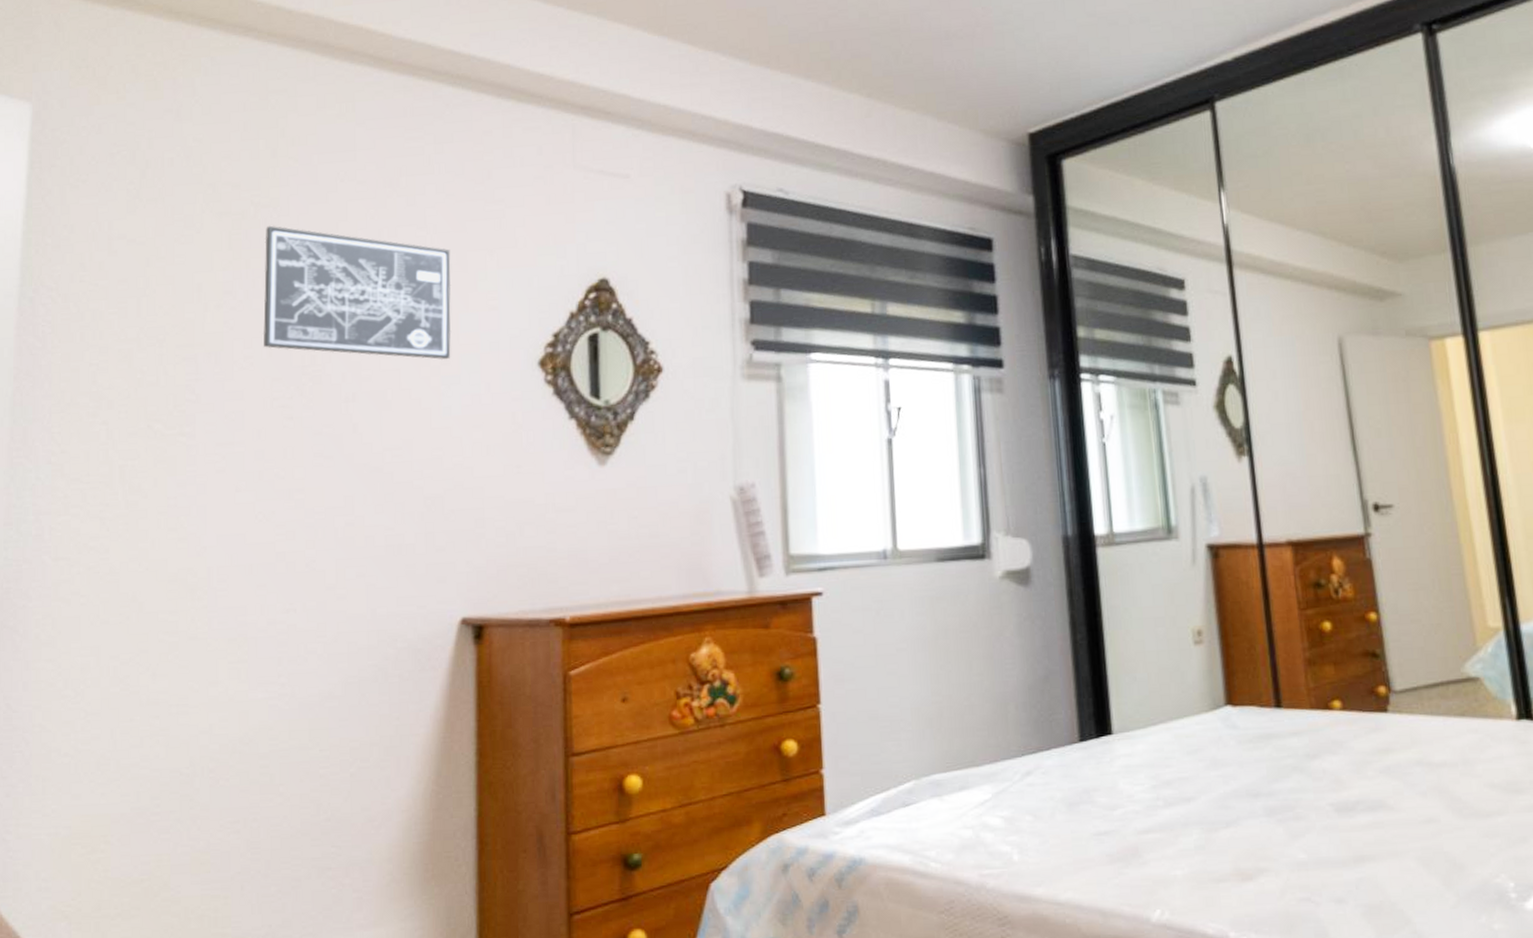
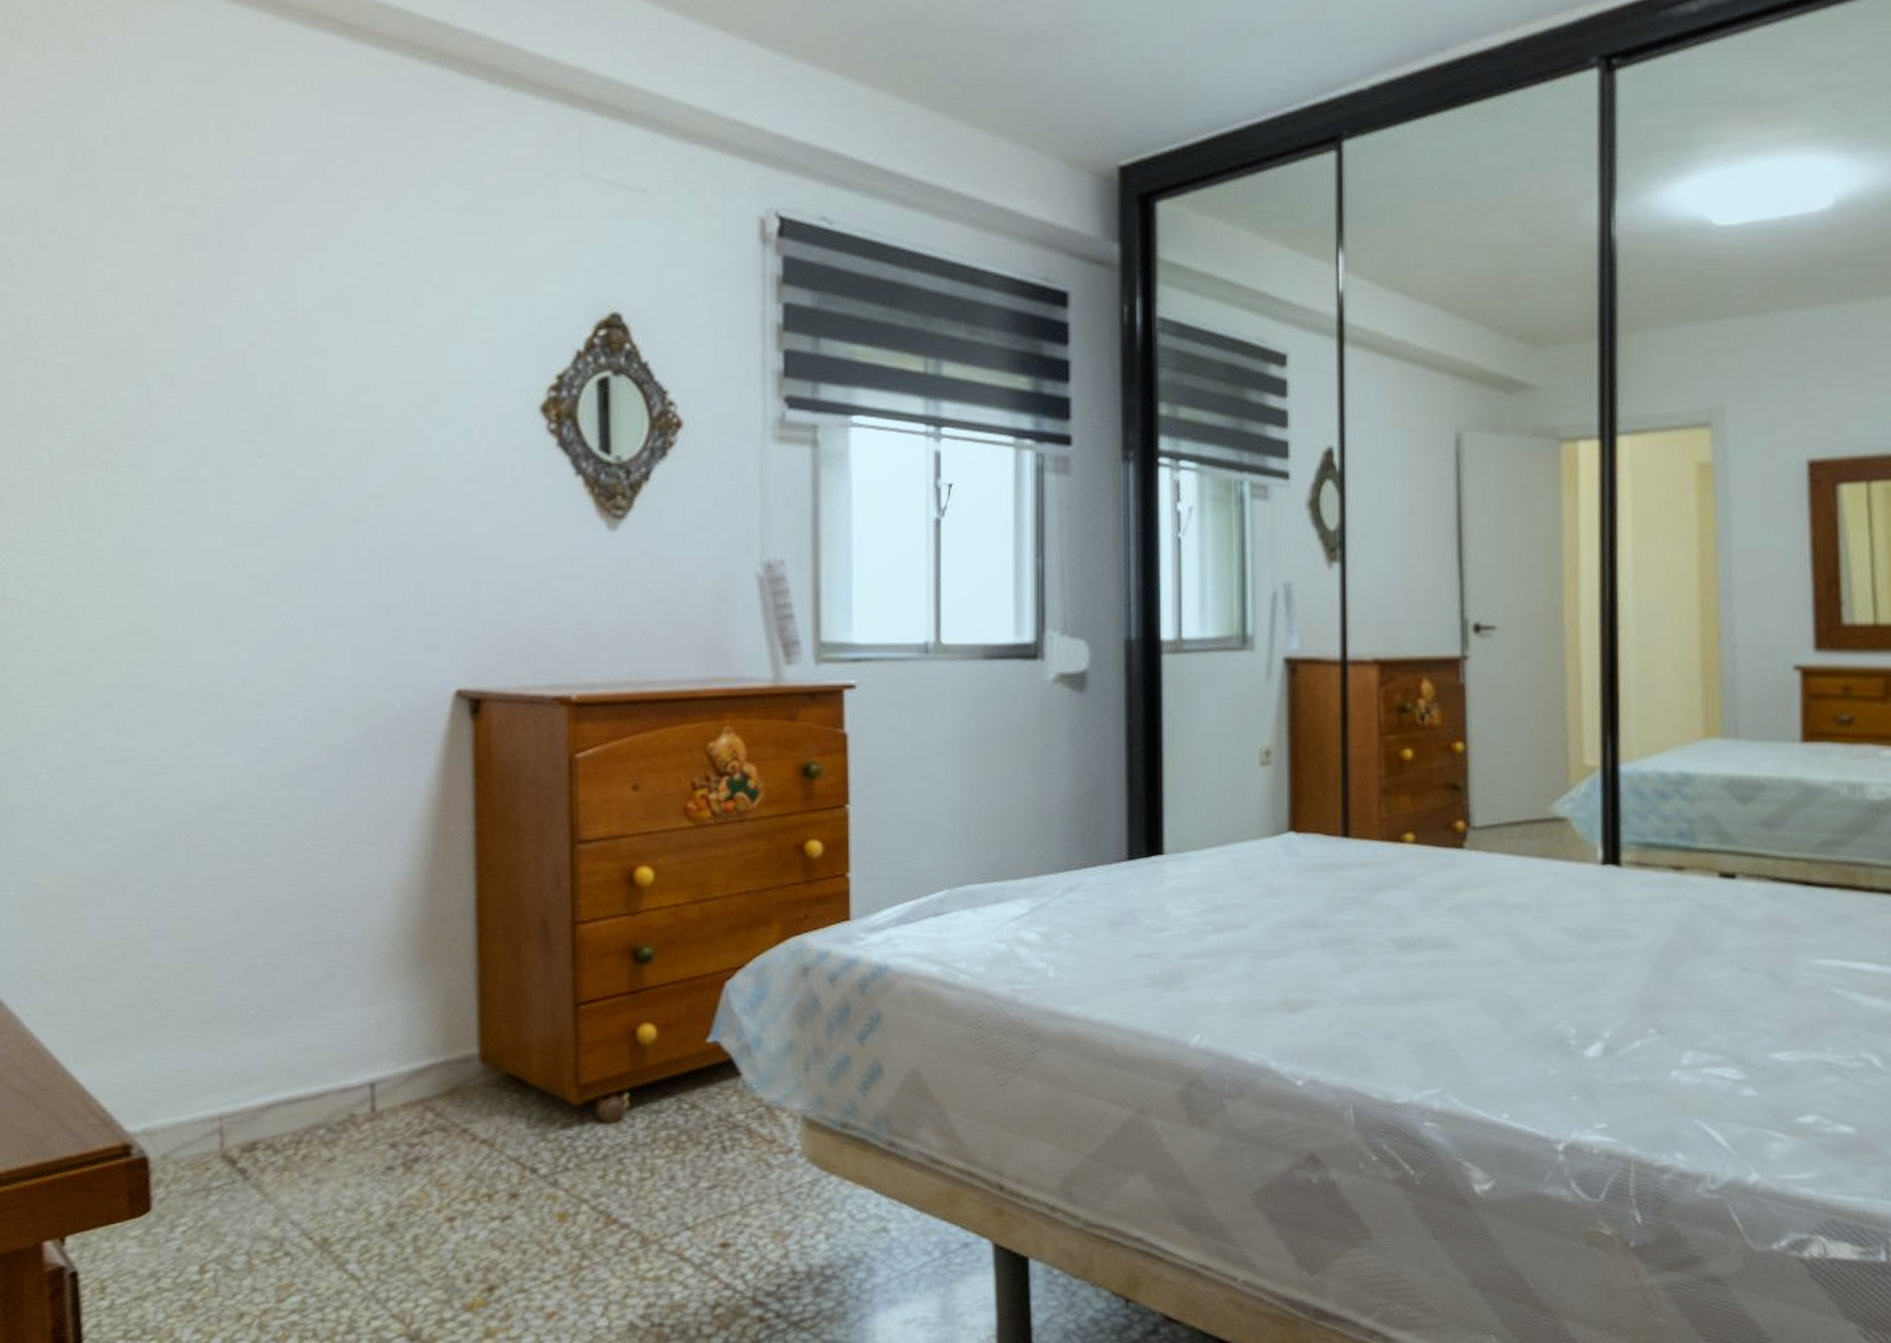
wall art: present [263,225,452,360] -> none [220,225,440,399]

